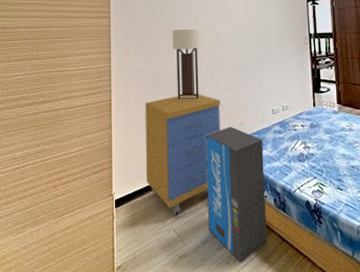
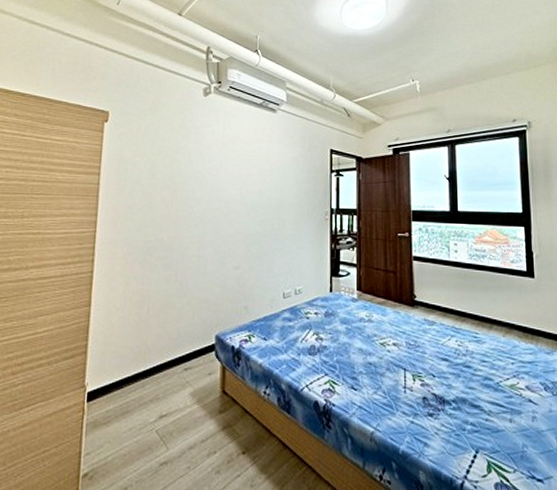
storage cabinet: present [145,93,221,216] -> none [128,269,224,414]
table lamp: present [172,28,201,100] -> none [171,193,207,277]
air purifier: present [206,126,268,263] -> none [198,310,270,473]

